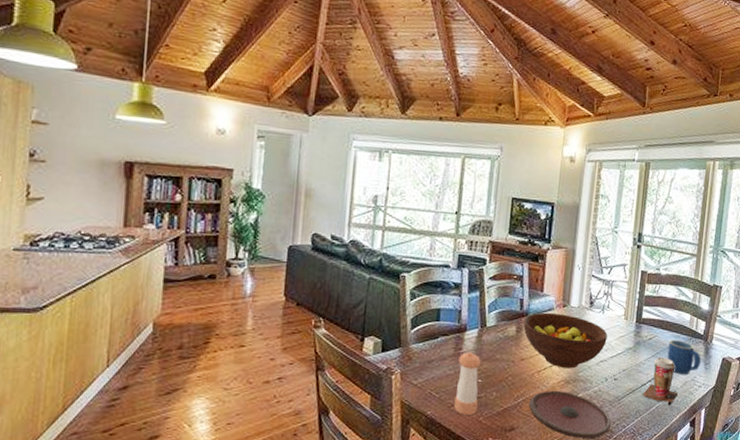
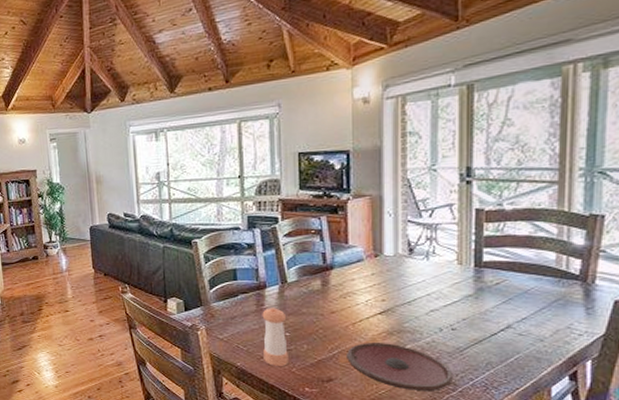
fruit bowl: present [523,312,608,369] -> none [328,263,436,320]
coffee cup: present [642,357,679,406] -> none [492,303,547,357]
mug: present [667,340,701,375] -> none [525,283,578,323]

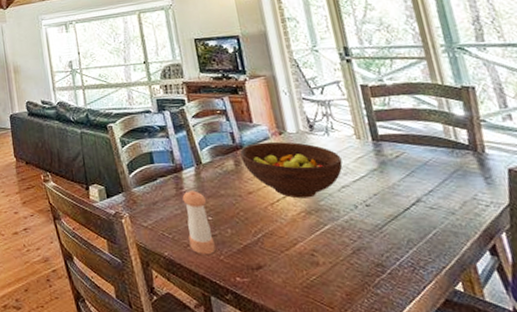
fruit bowl: none [328,263,436,320] -> present [239,141,343,199]
plate: present [347,343,453,391] -> none [271,223,379,275]

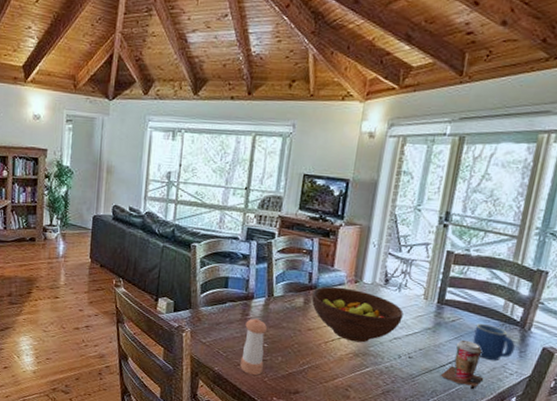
coffee cup: none [408,175,460,232] -> present [440,339,484,390]
mug: none [423,154,478,194] -> present [472,324,515,361]

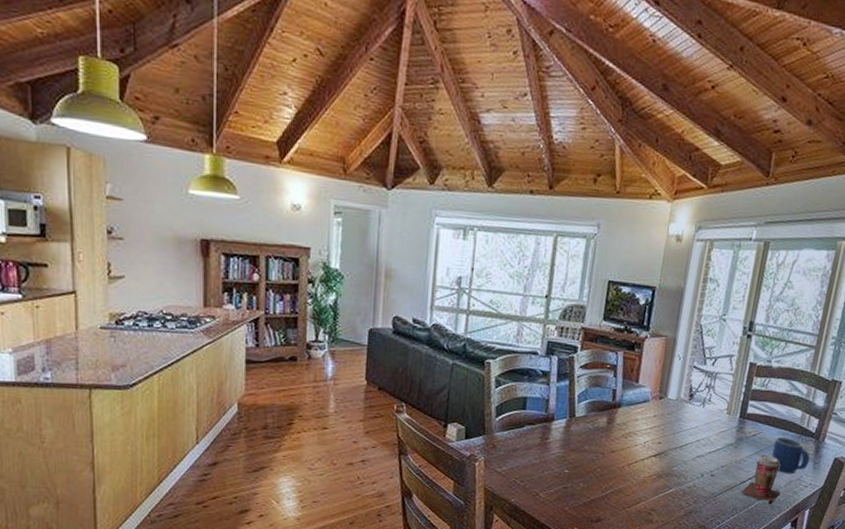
pepper shaker: present [240,318,267,375] -> none [539,442,568,504]
fruit bowl: present [311,286,404,343] -> none [614,404,707,463]

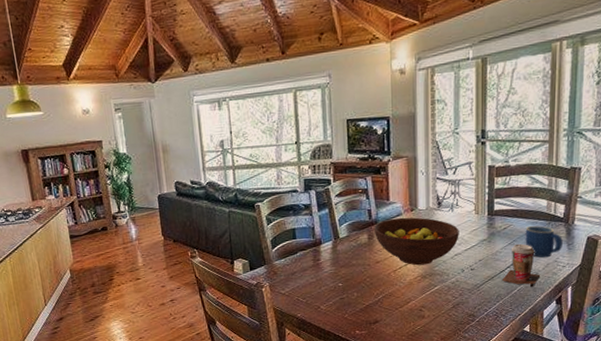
fruit bowl: none [614,404,707,463] -> present [373,217,459,266]

